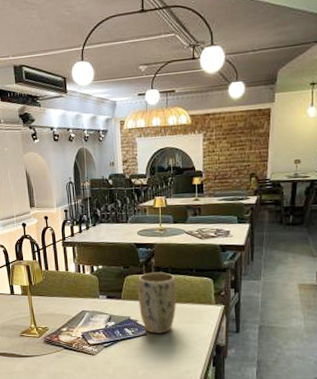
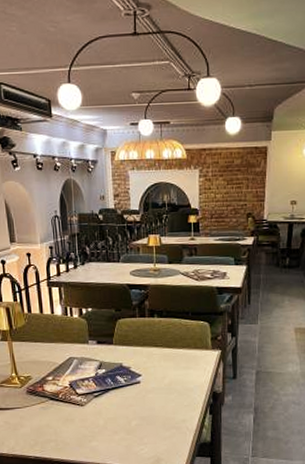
plant pot: present [138,272,177,333] -> none [131,315,172,381]

